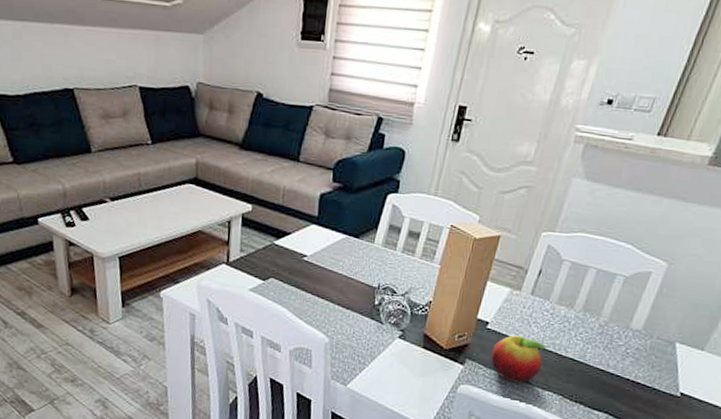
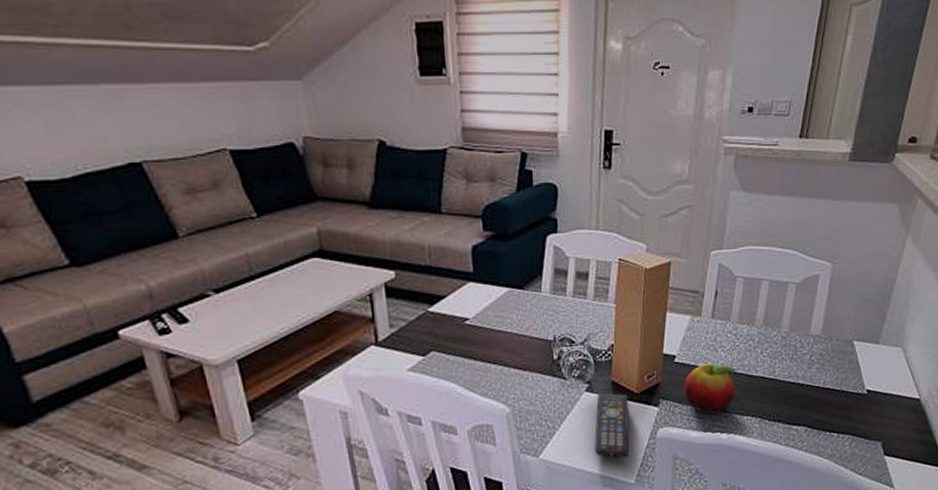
remote control: none [397,342,437,404] -> present [595,393,630,458]

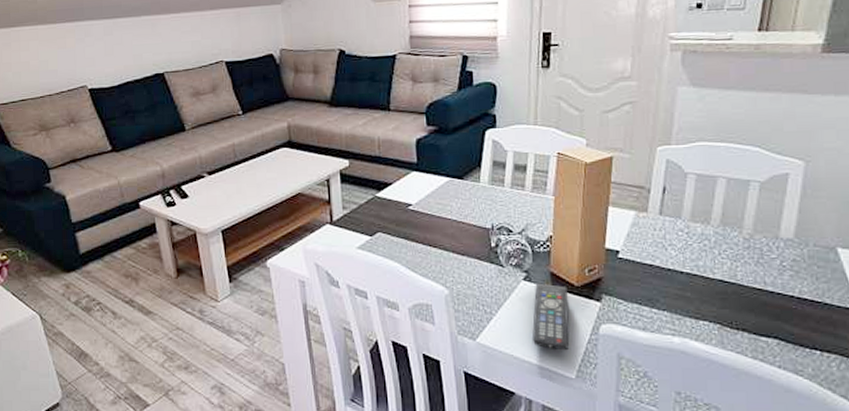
fruit: present [683,363,737,415] -> none [628,262,691,315]

